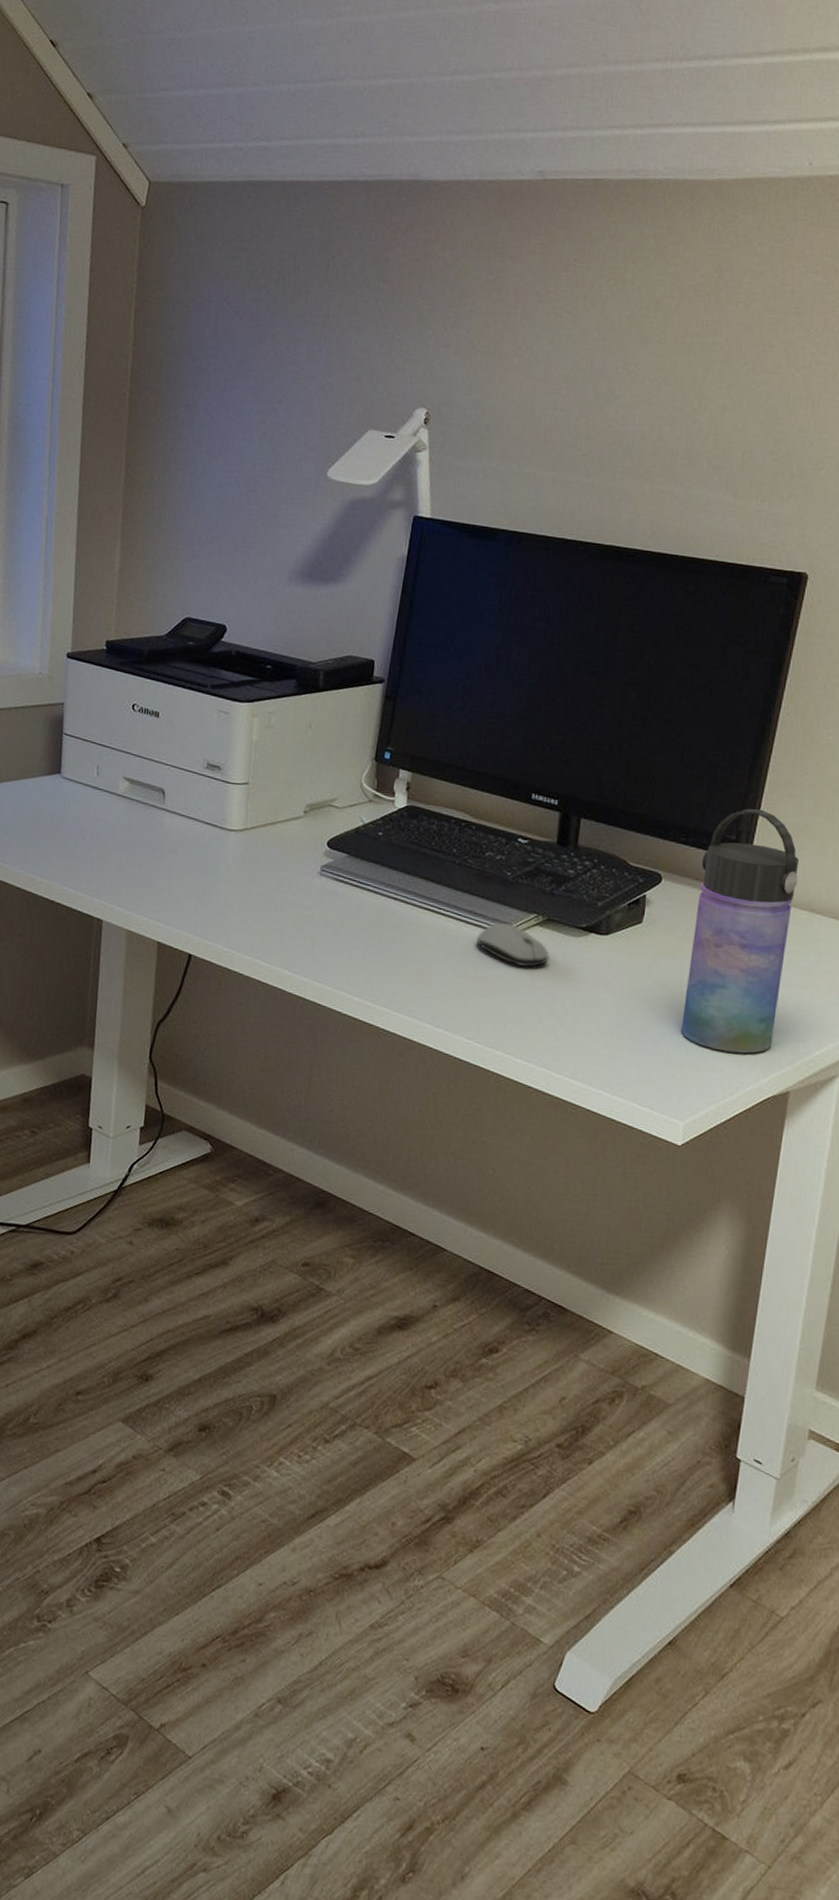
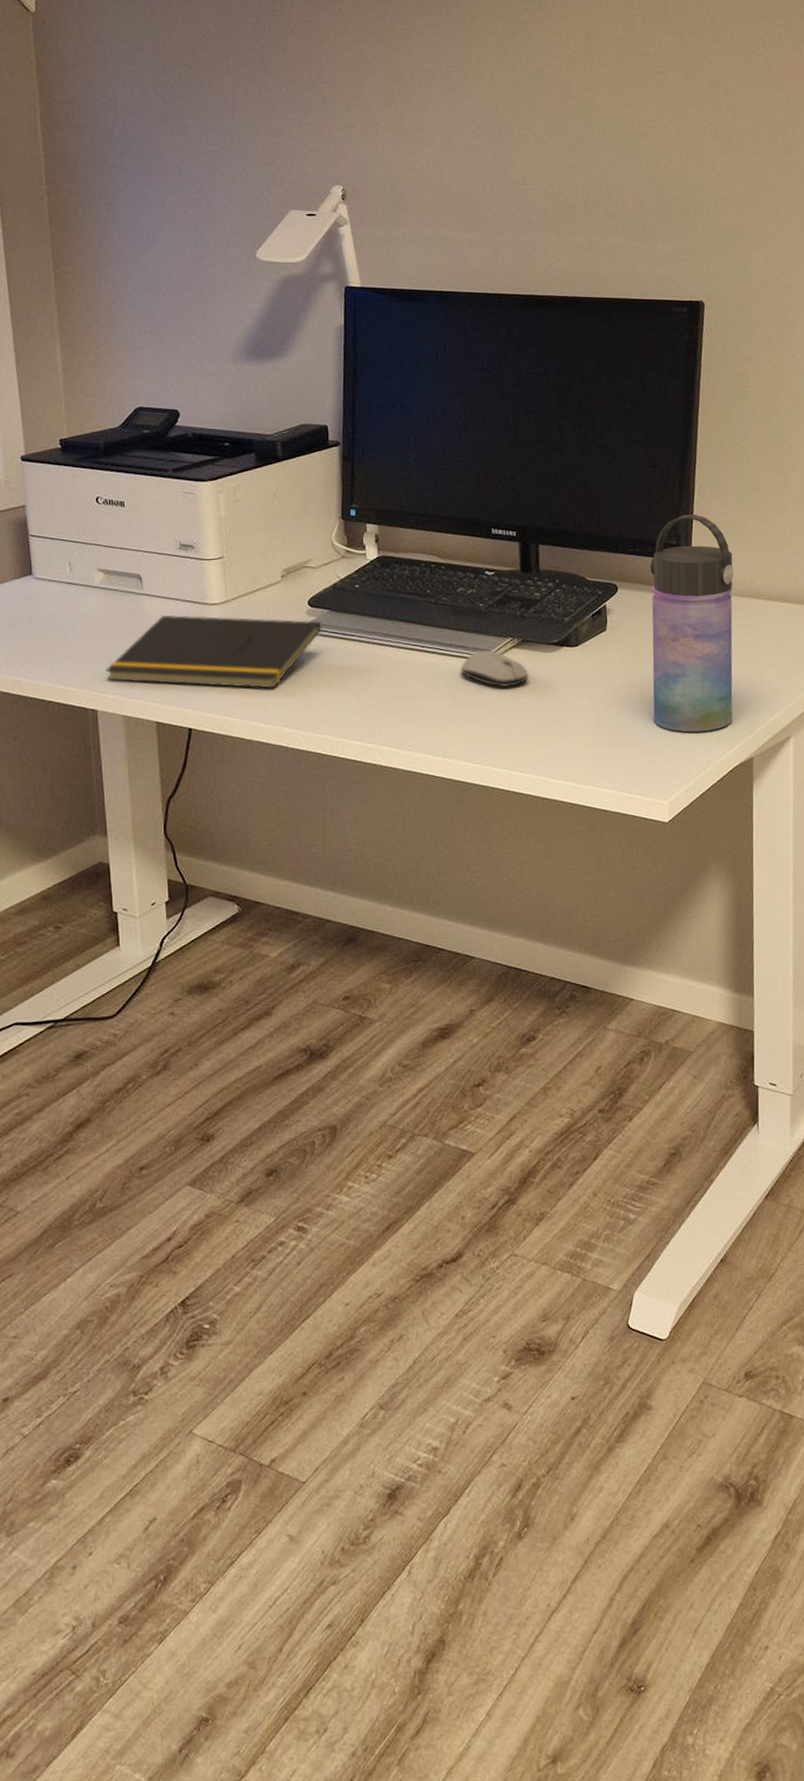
notepad: none [116,833,339,927] -> present [105,614,322,689]

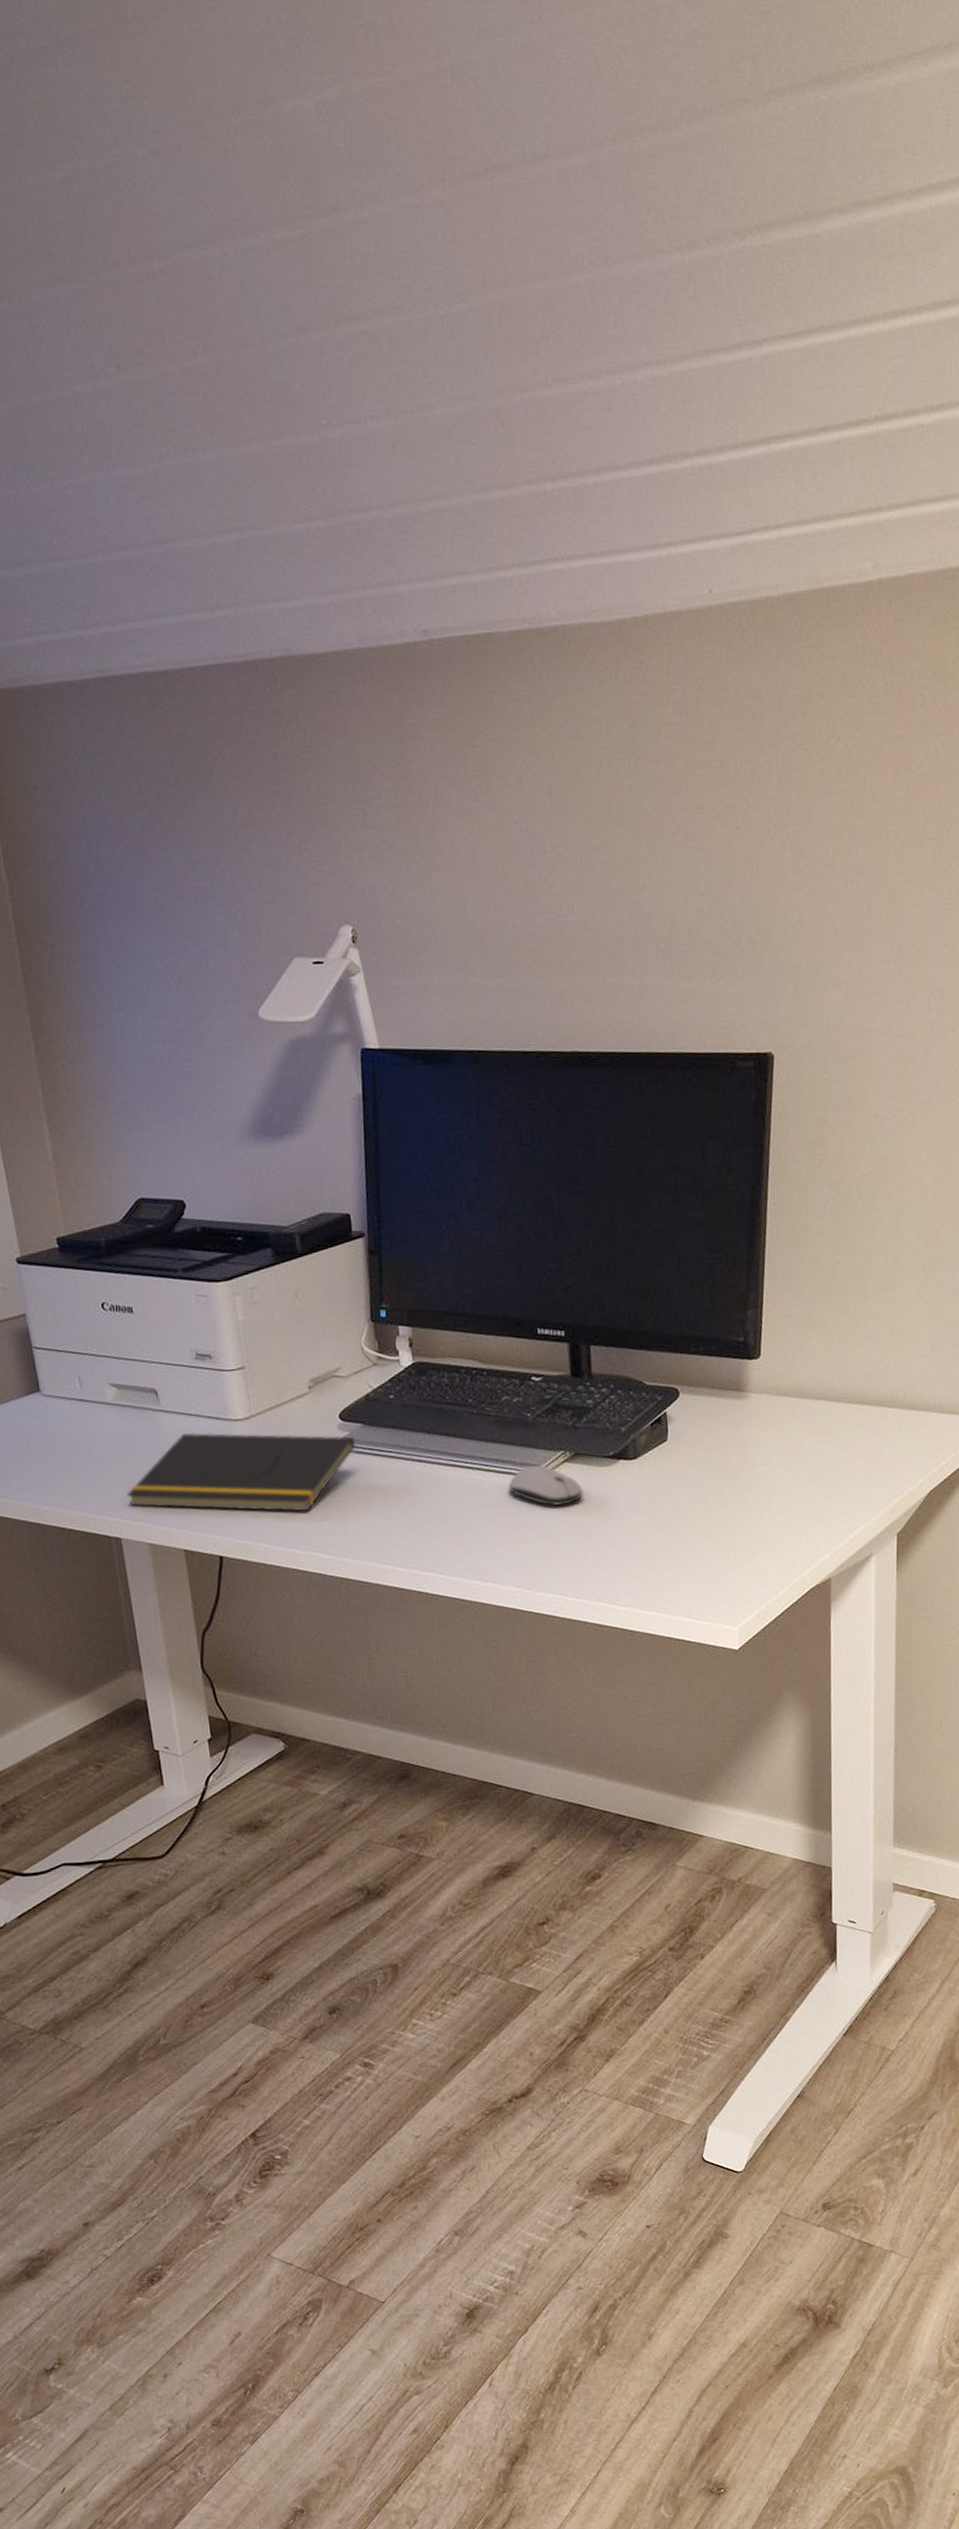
water bottle: present [650,514,734,732] -> none [715,1306,809,1552]

